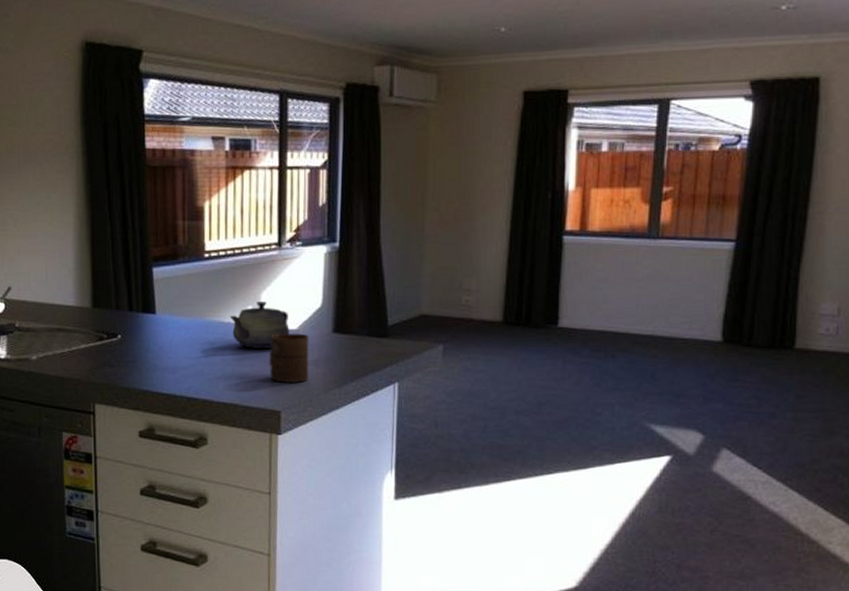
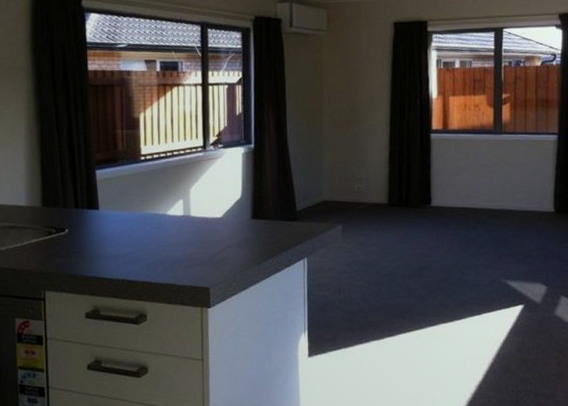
teapot: present [229,302,290,349] -> none [163,195,215,236]
cup: present [269,333,309,383] -> none [198,220,233,263]

